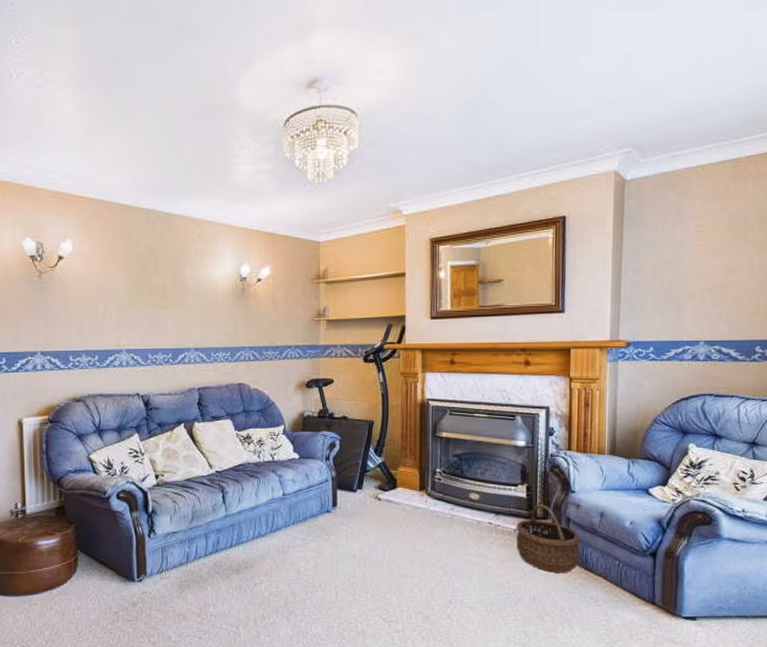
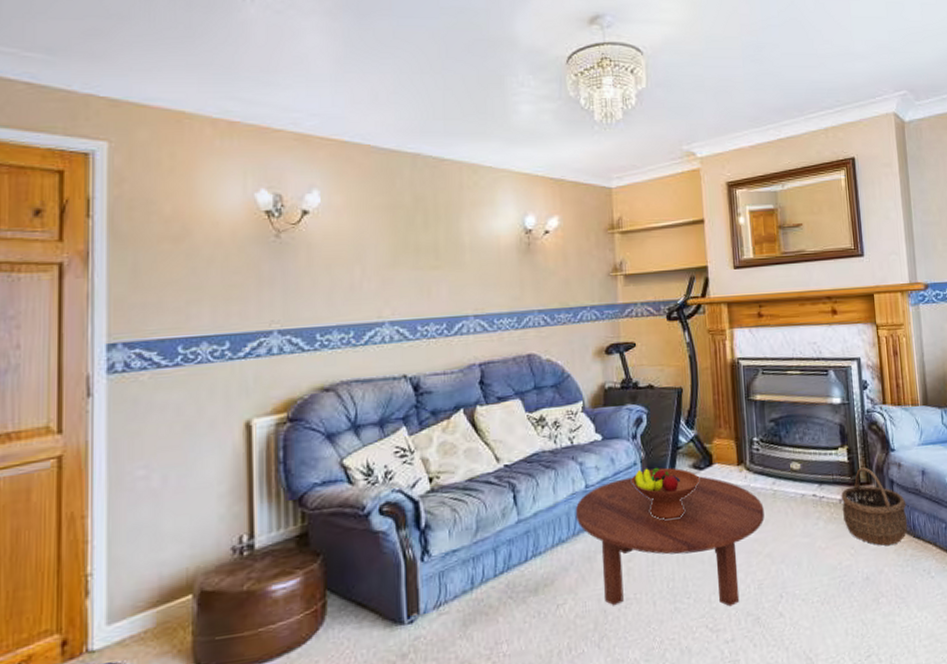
coffee table: none [273,491,441,604] -> present [575,476,765,607]
fruit bowl: none [323,485,384,529] -> present [632,467,700,520]

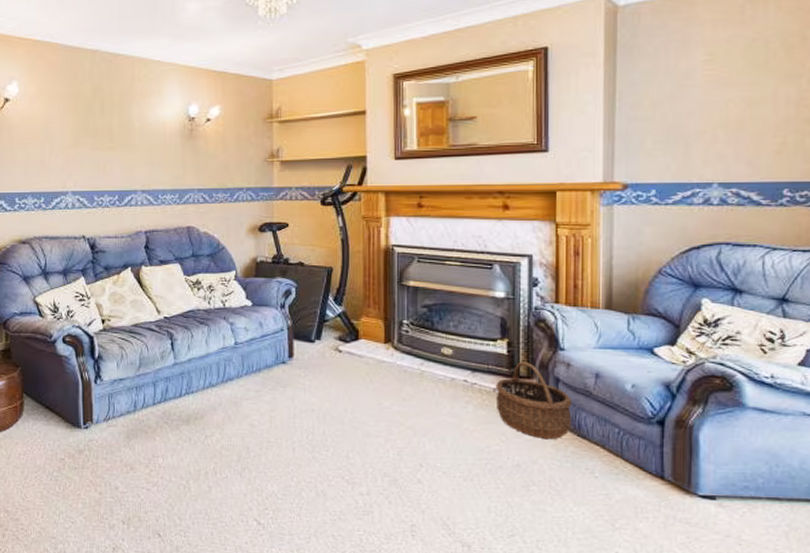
coffee table: present [575,476,765,607] -> none [224,341,409,465]
fruit bowl: present [632,467,700,520] -> none [278,335,345,382]

